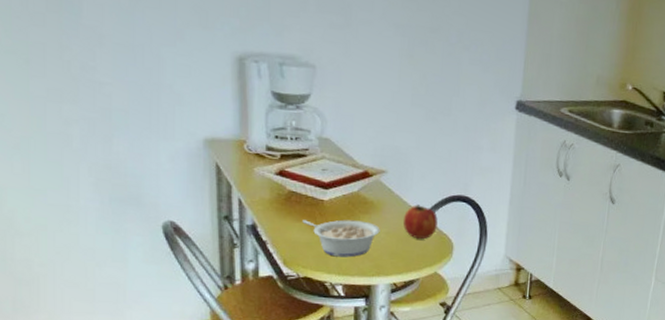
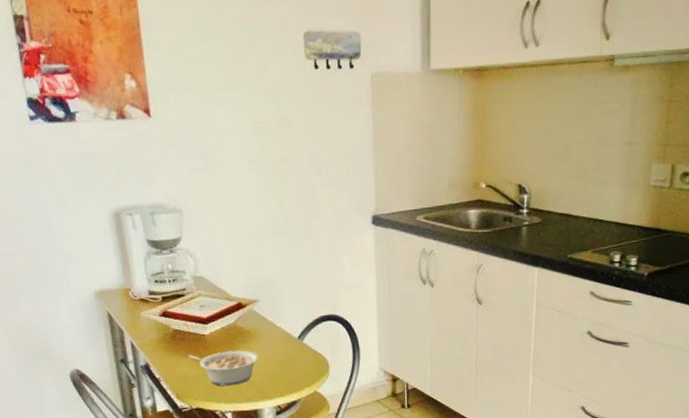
fruit: present [403,205,438,239] -> none [279,328,311,361]

